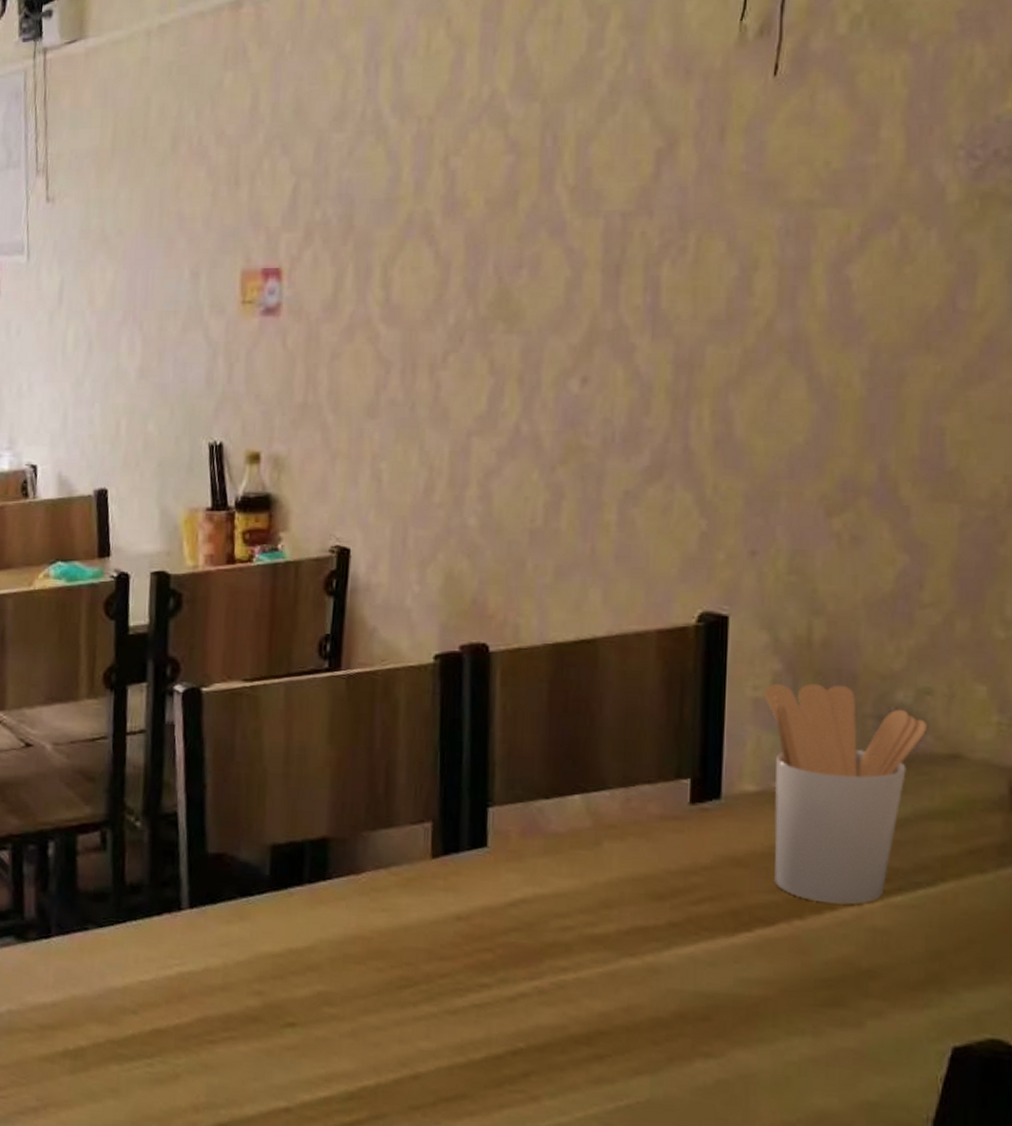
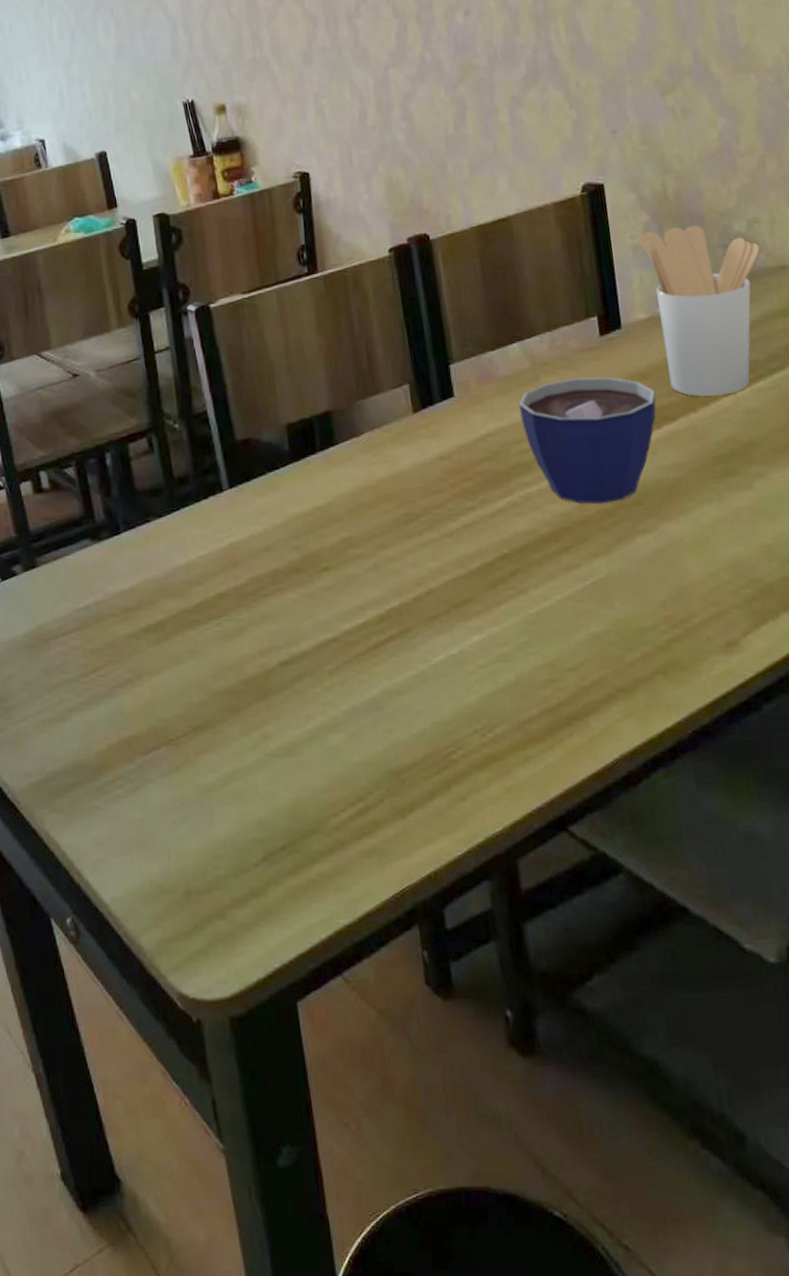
cup: none [568,850,753,1012] -> present [519,377,656,504]

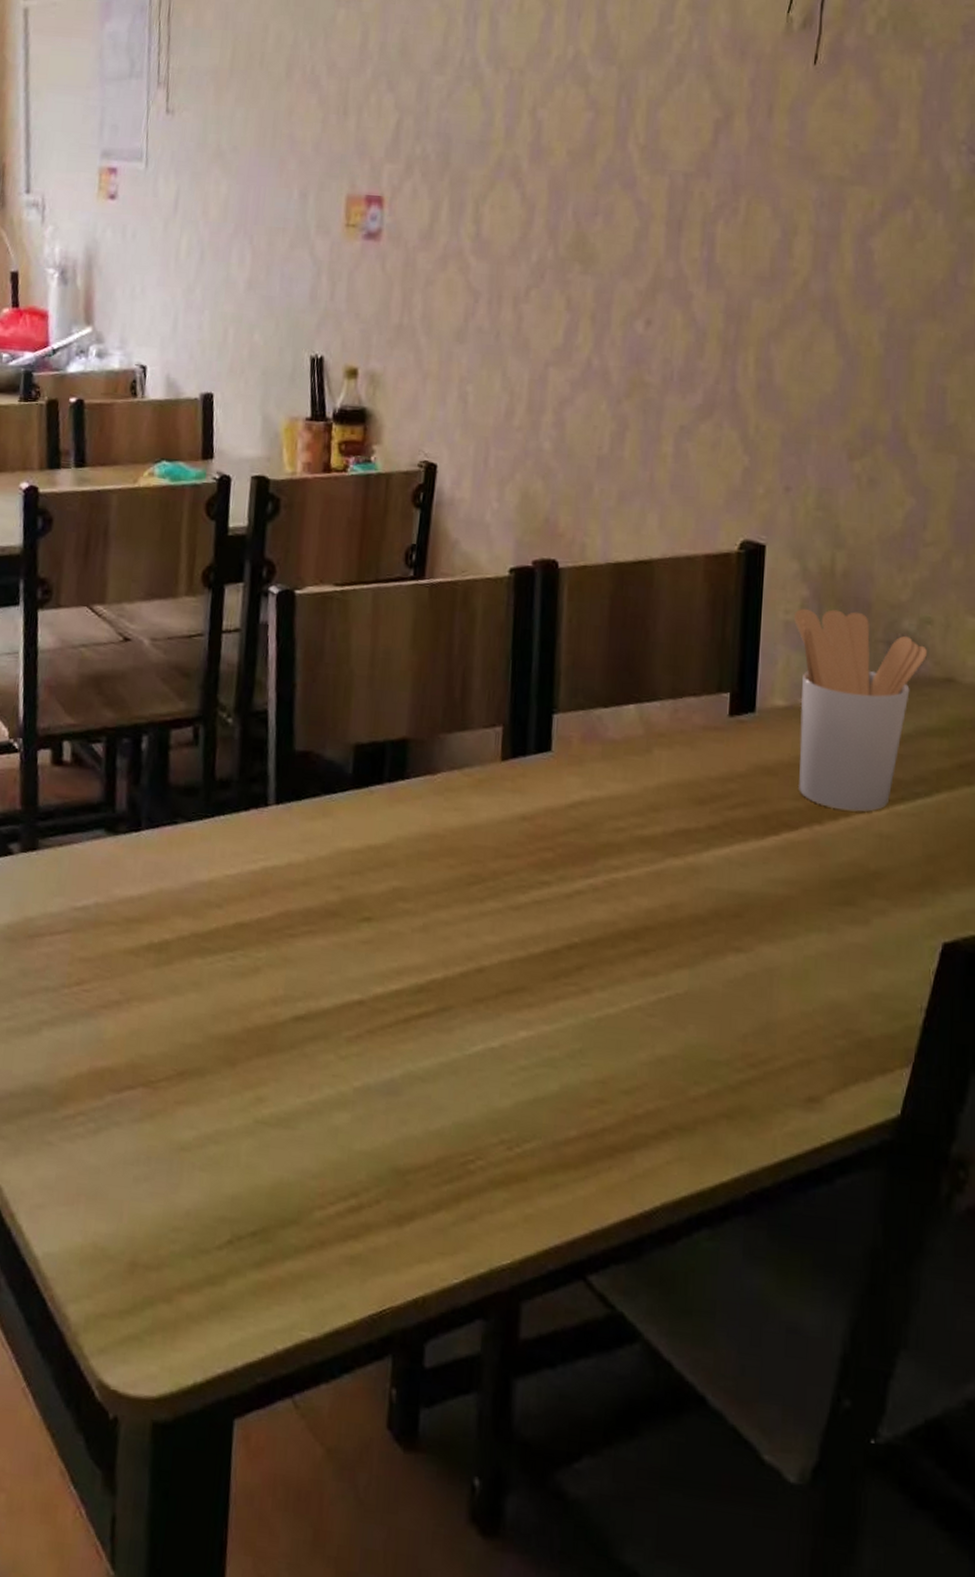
cup: present [519,377,656,504] -> none [621,757,780,909]

